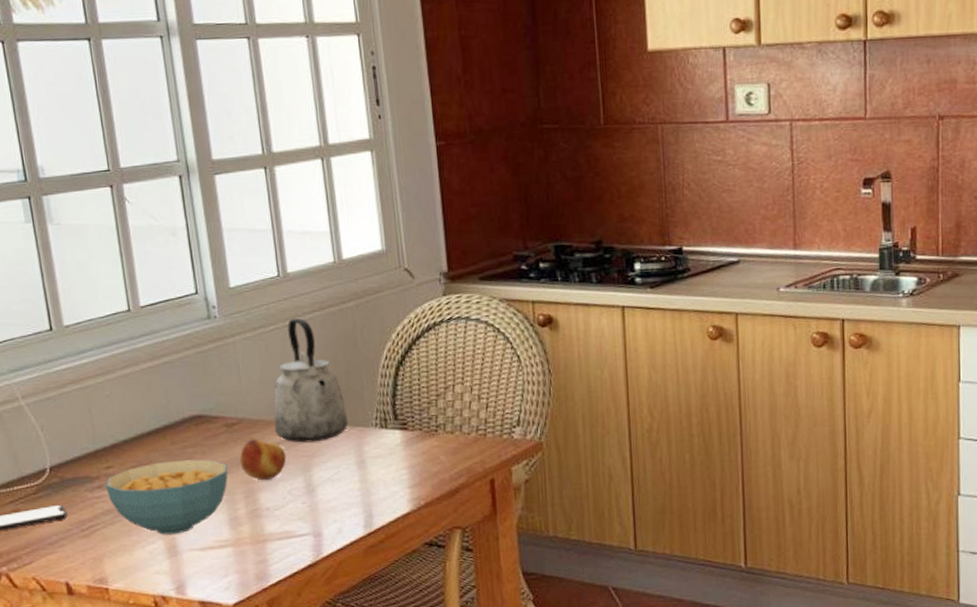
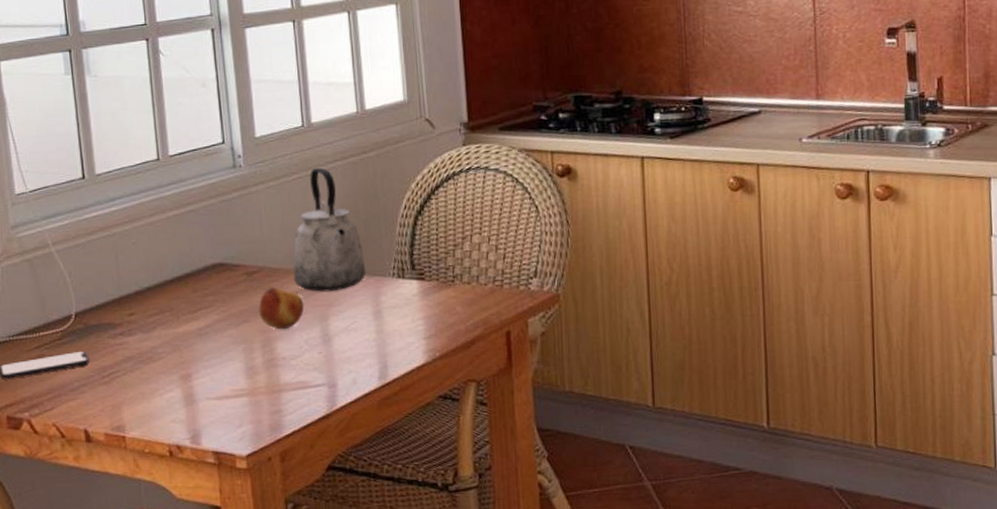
cereal bowl: present [105,459,228,535] -> none [128,307,247,383]

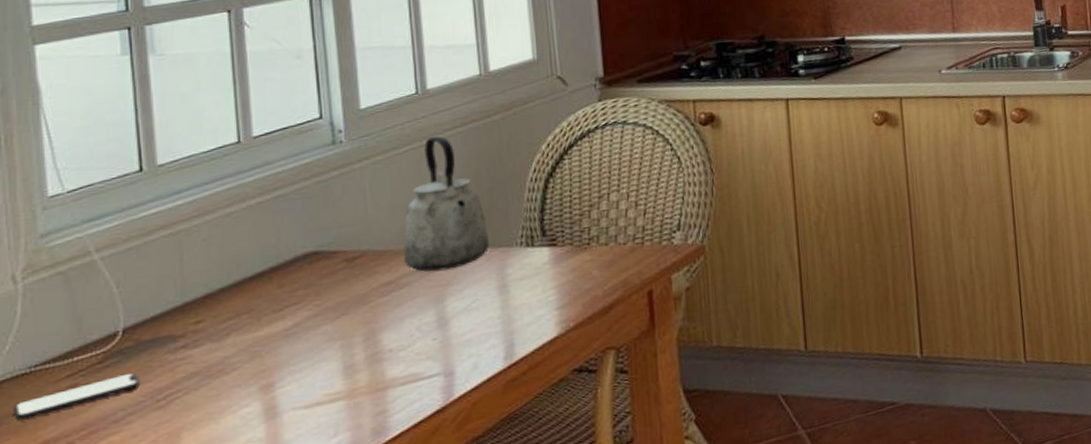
fruit: present [258,287,305,330] -> none [360,271,416,319]

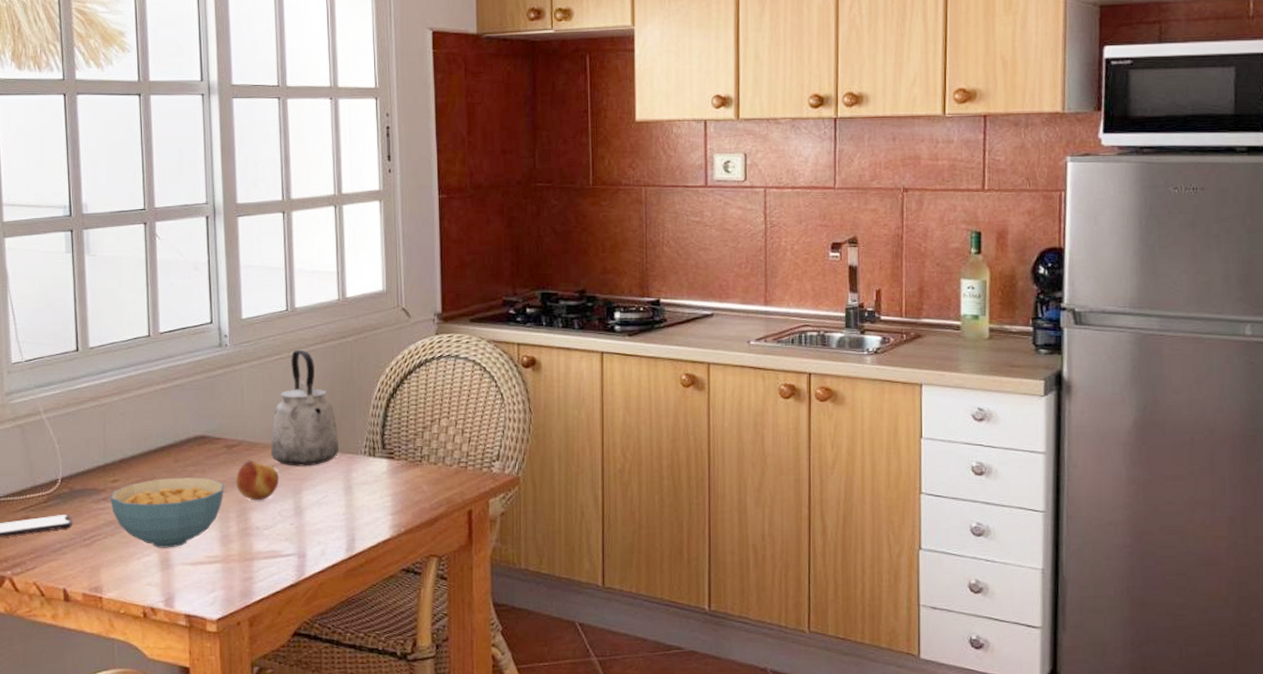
cereal bowl: none [192,300,346,395] -> present [110,477,224,548]
fruit: none [360,271,416,319] -> present [236,461,279,501]

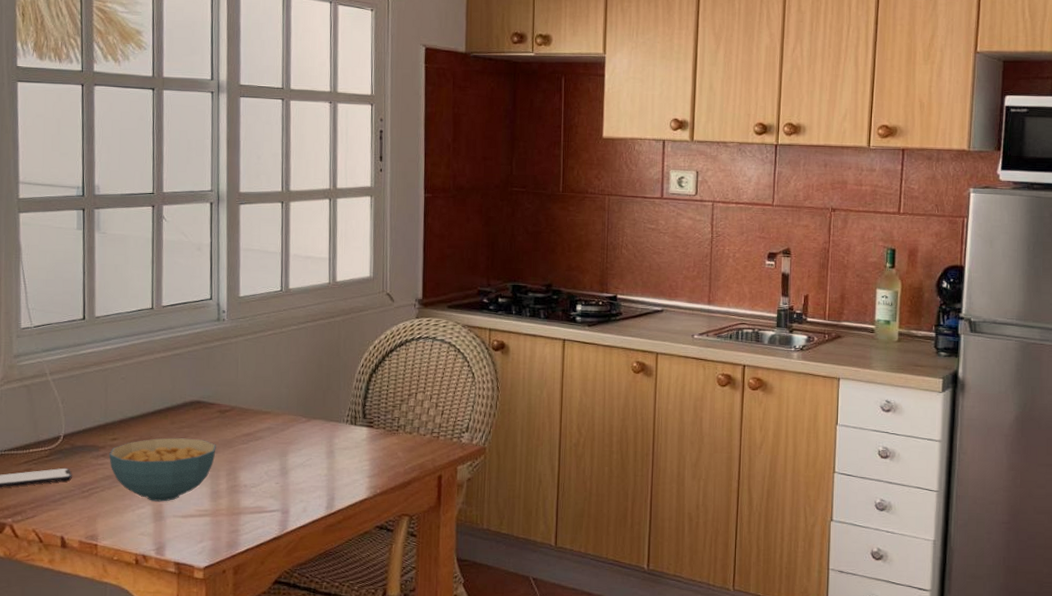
fruit: present [236,461,279,501] -> none [227,425,268,462]
kettle: present [271,349,339,467] -> none [261,326,324,432]

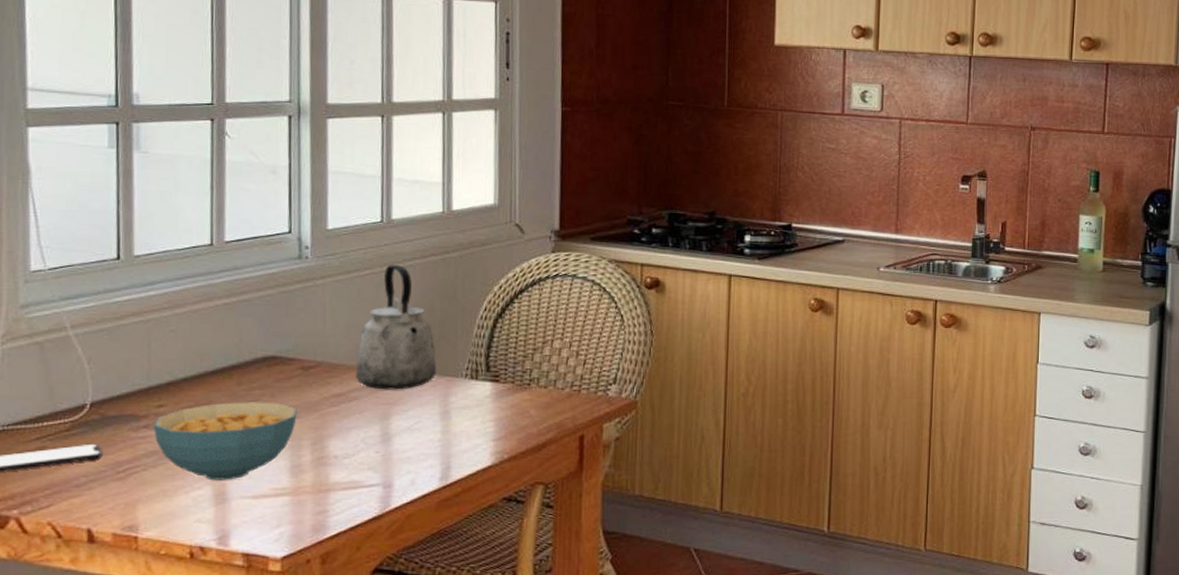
kettle: none [261,326,324,432] -> present [356,264,437,390]

